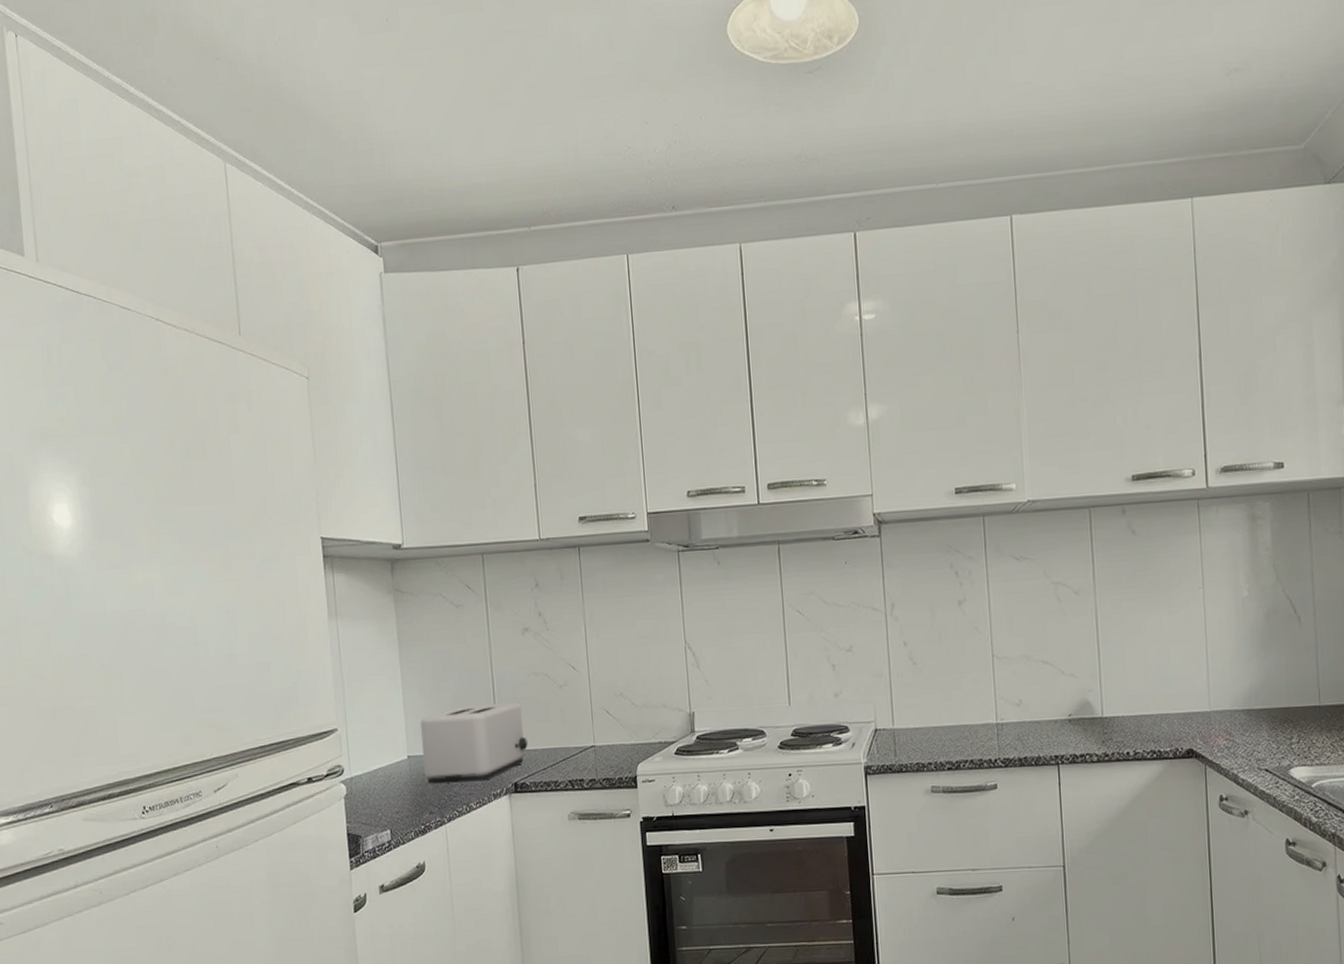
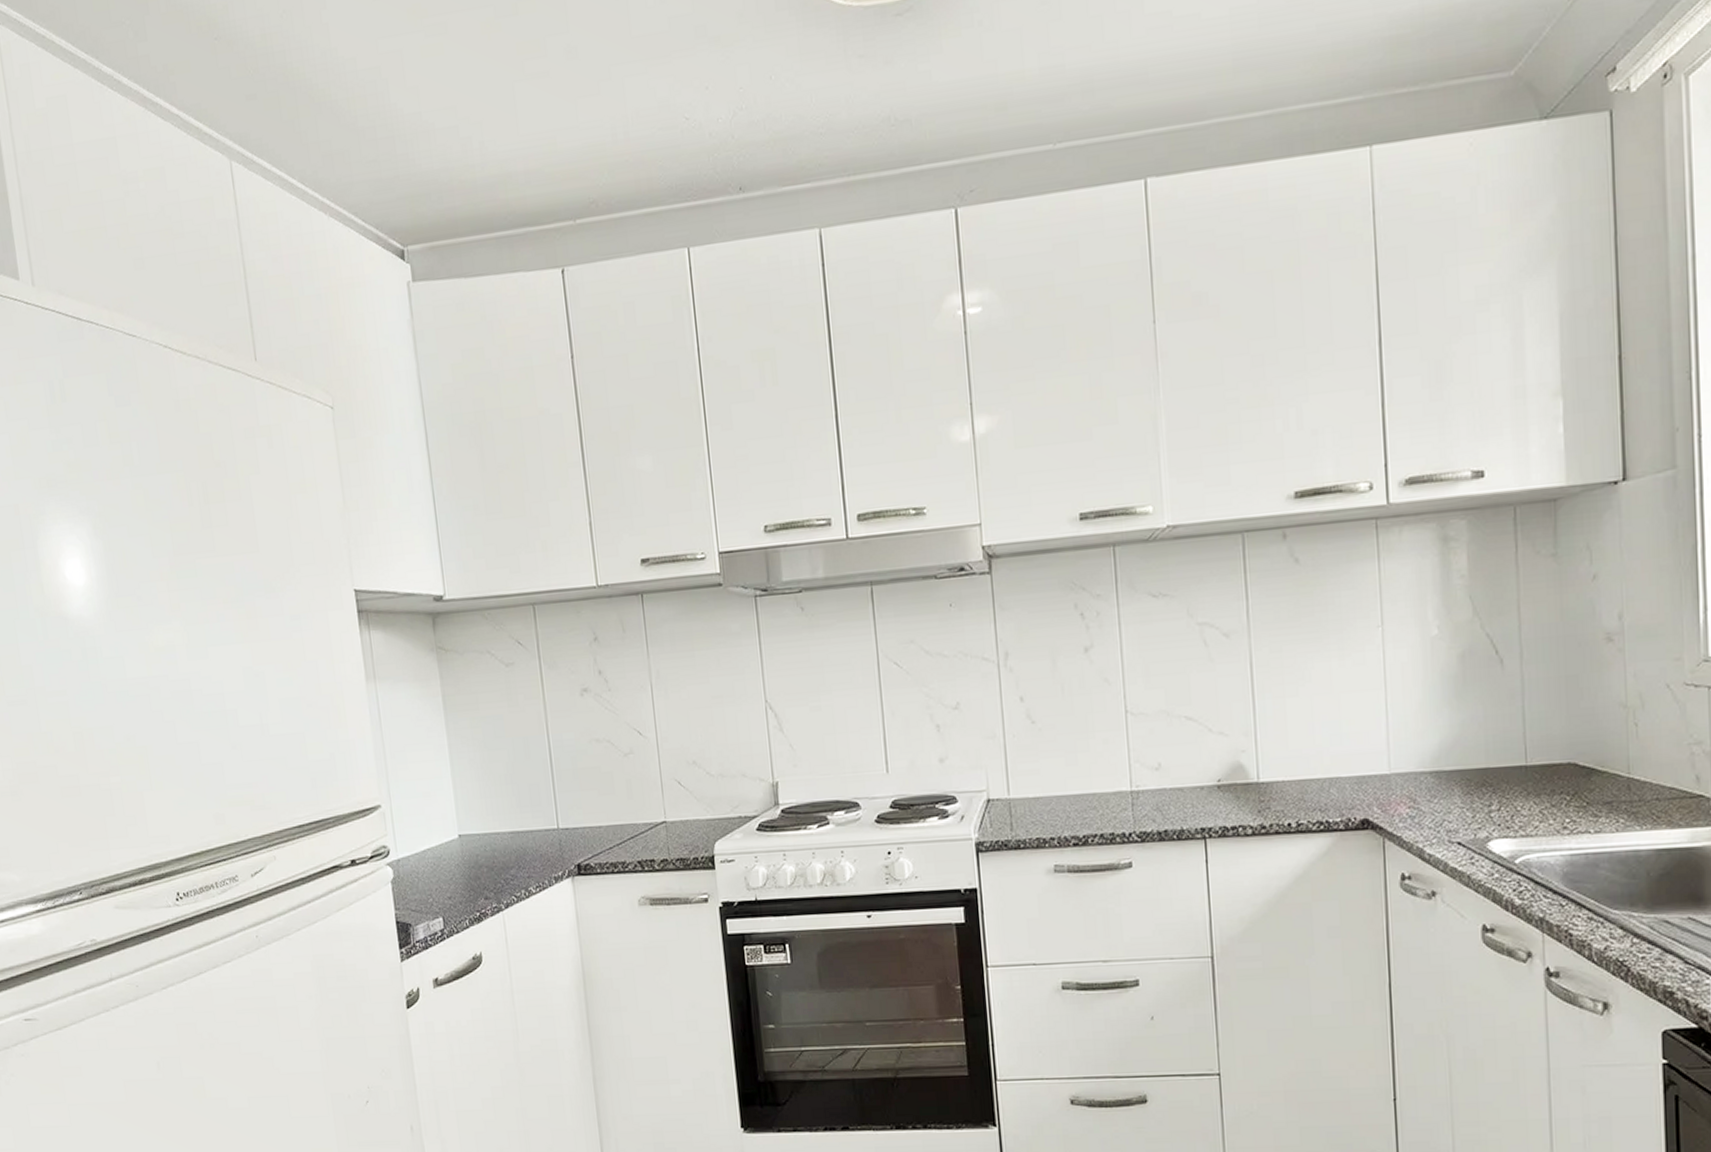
toaster: present [419,702,528,784] -> none [470,772,591,866]

